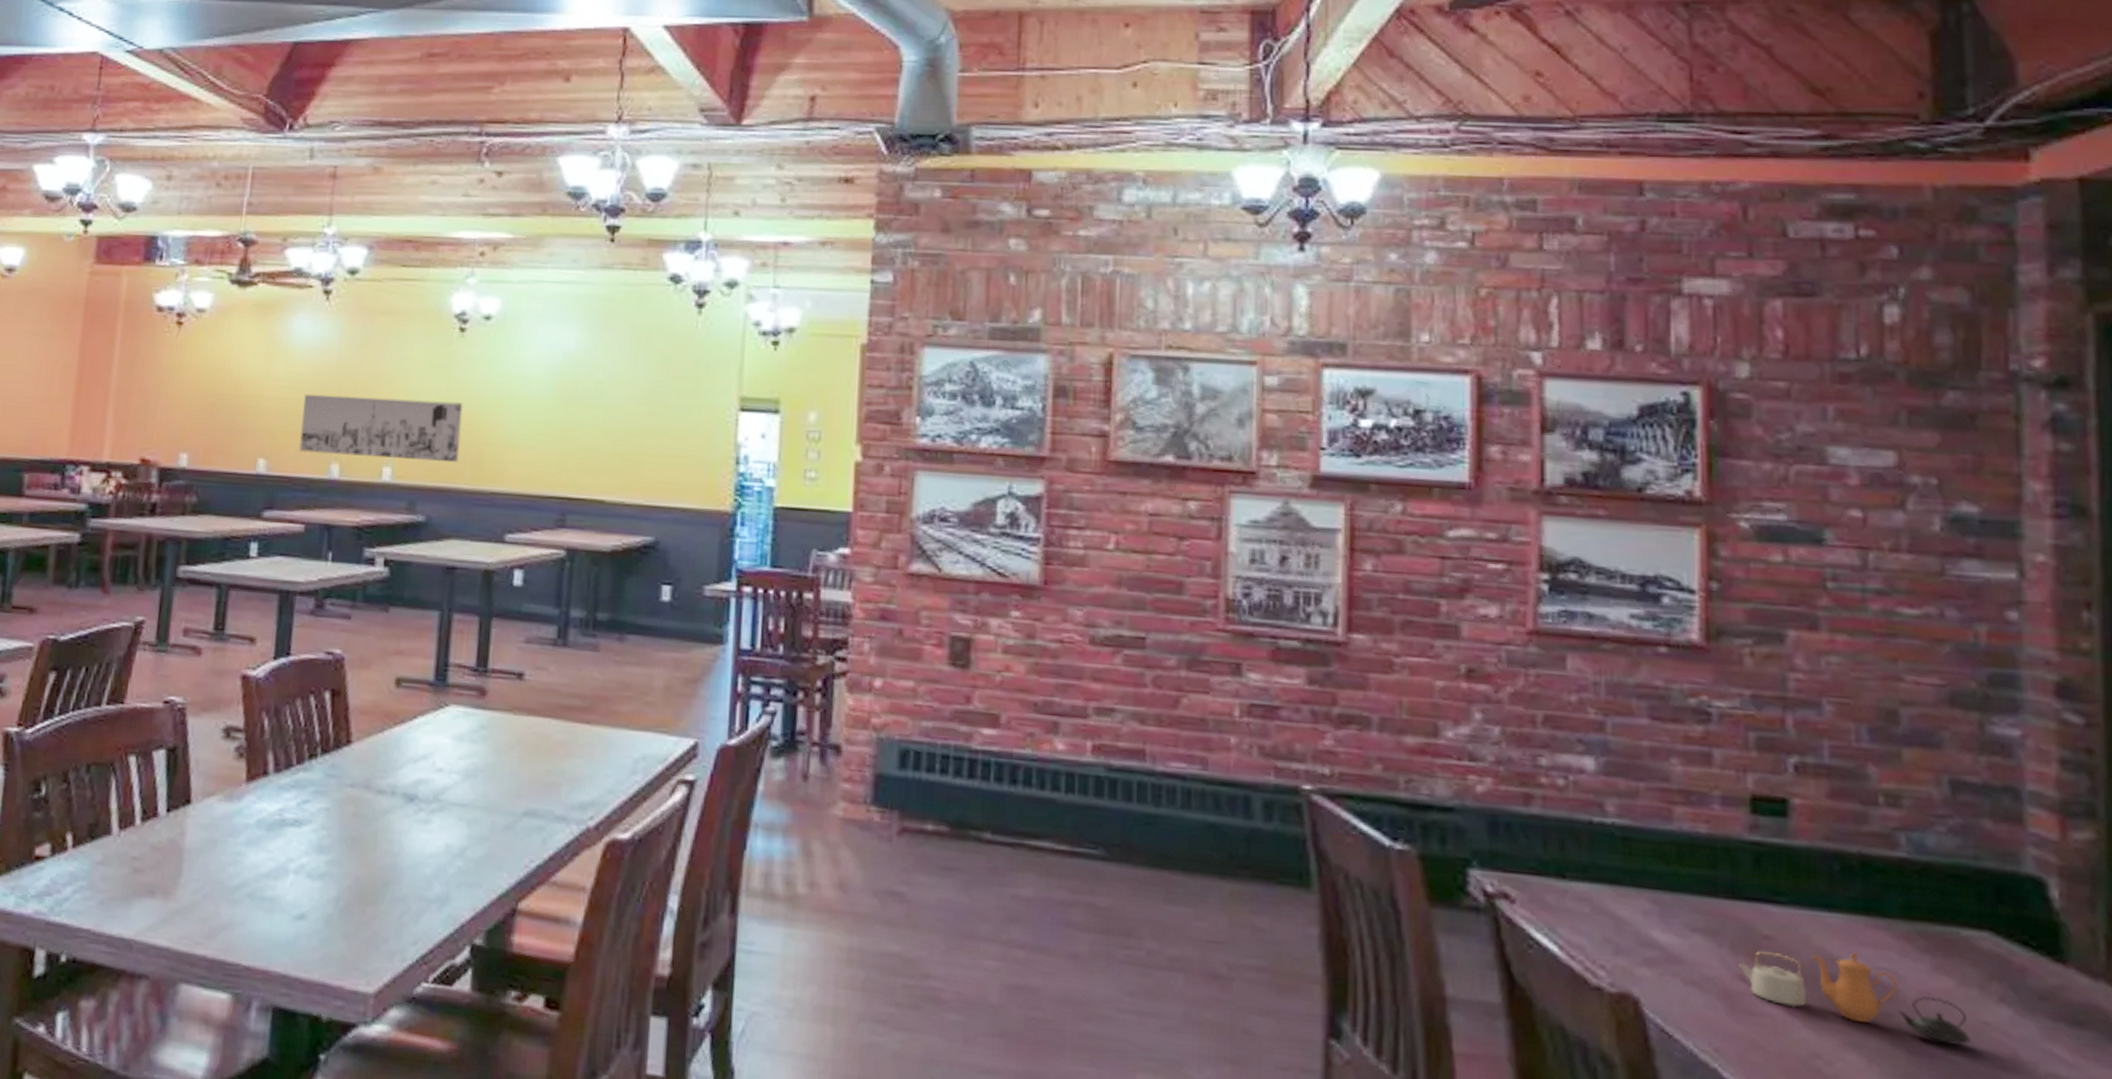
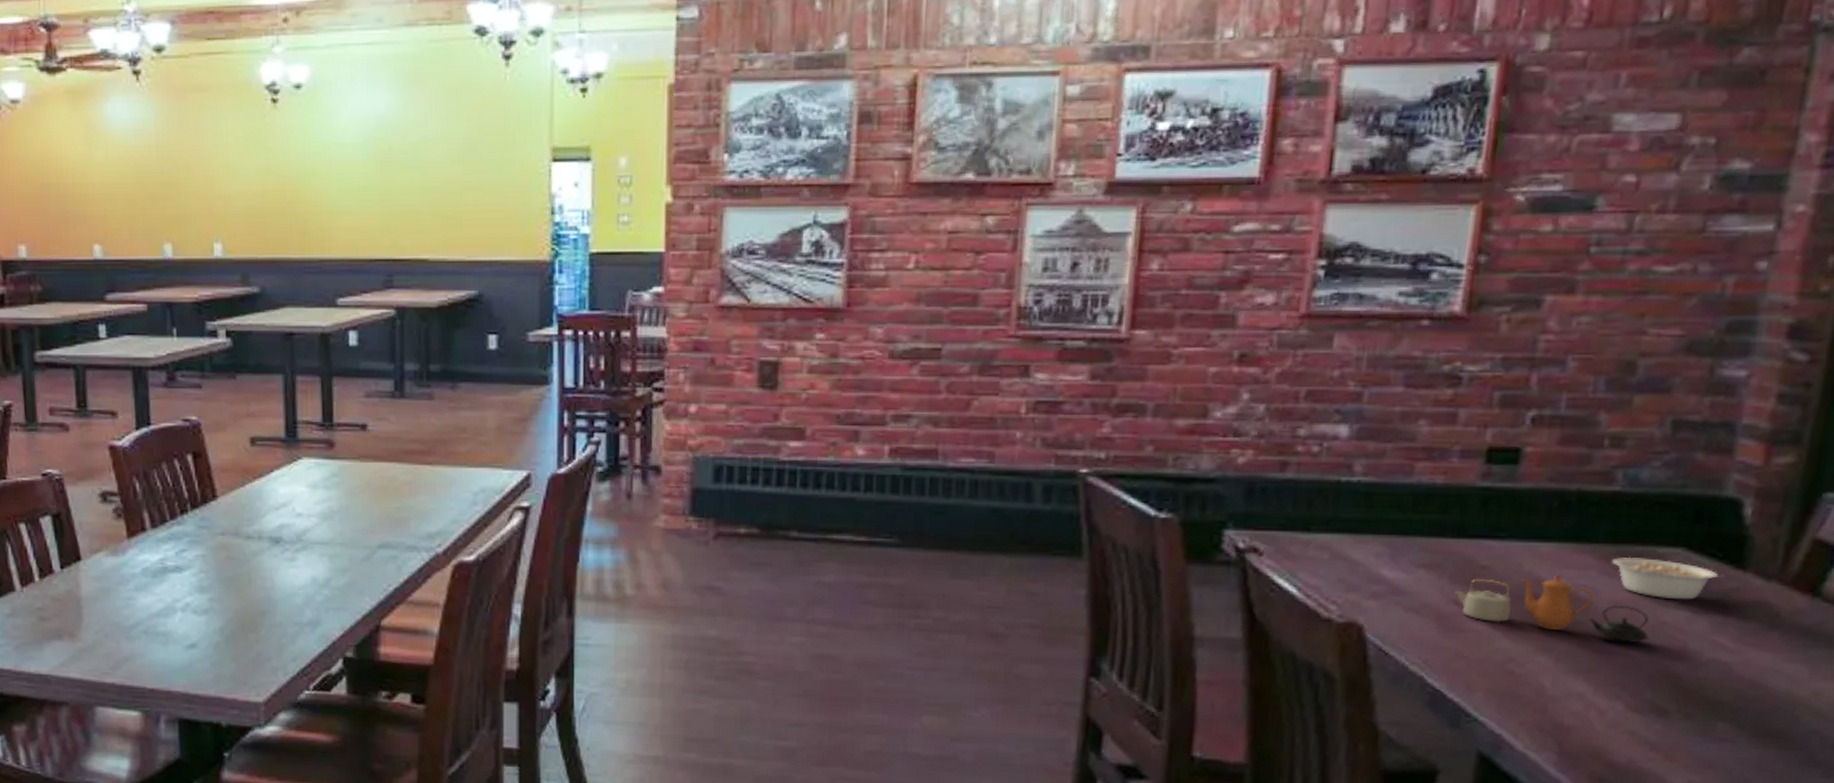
wall art: present [299,394,463,463] -> none [128,175,285,236]
legume: none [1911,937,2043,997] -> present [1611,556,1724,600]

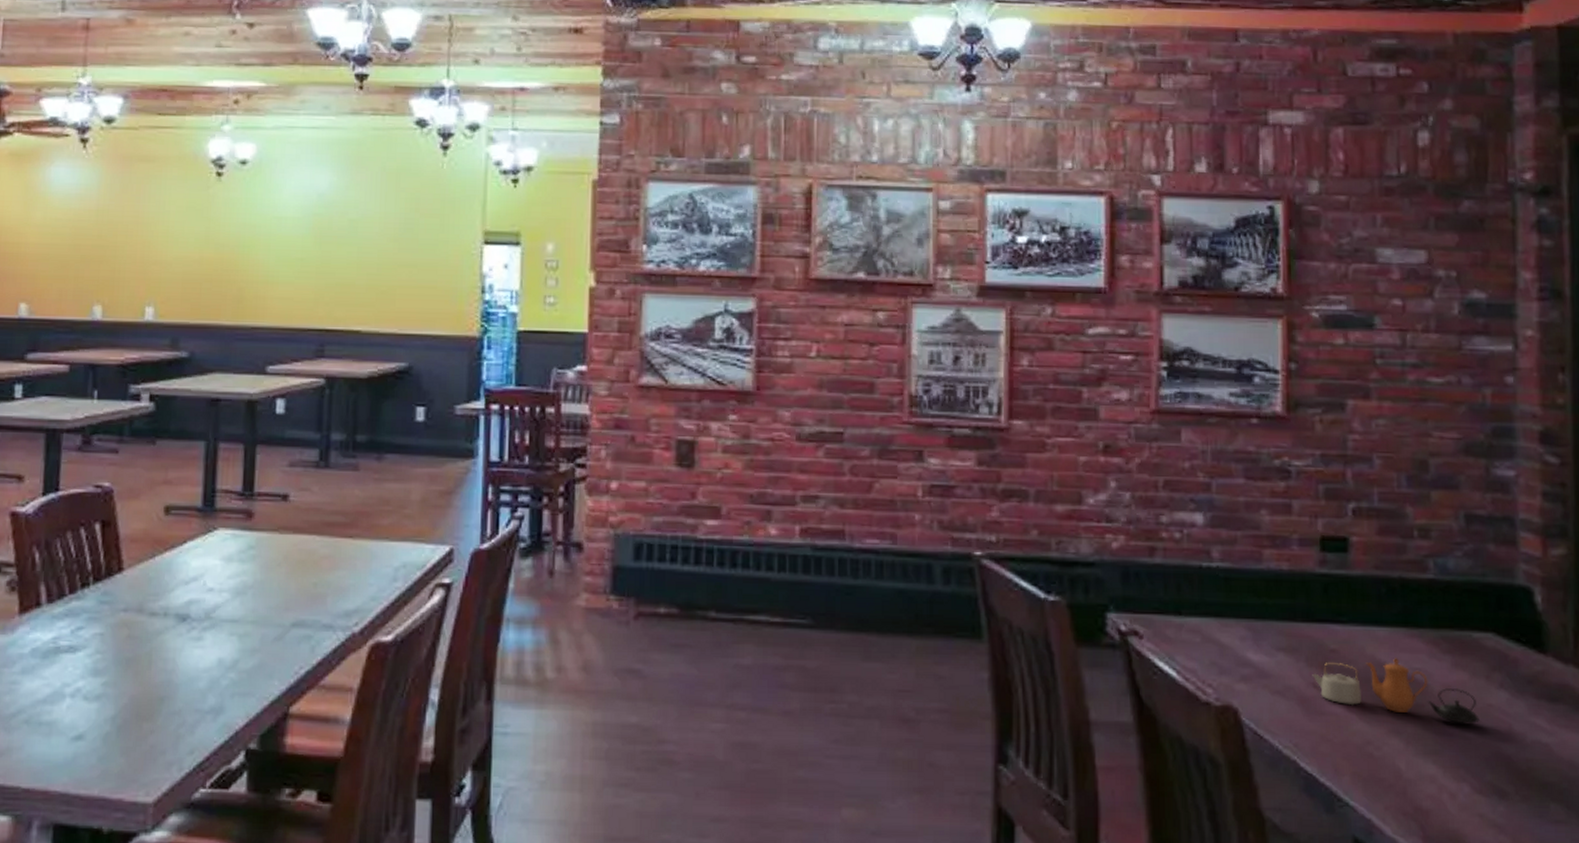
legume: present [1611,556,1724,600] -> none [1437,641,1530,683]

